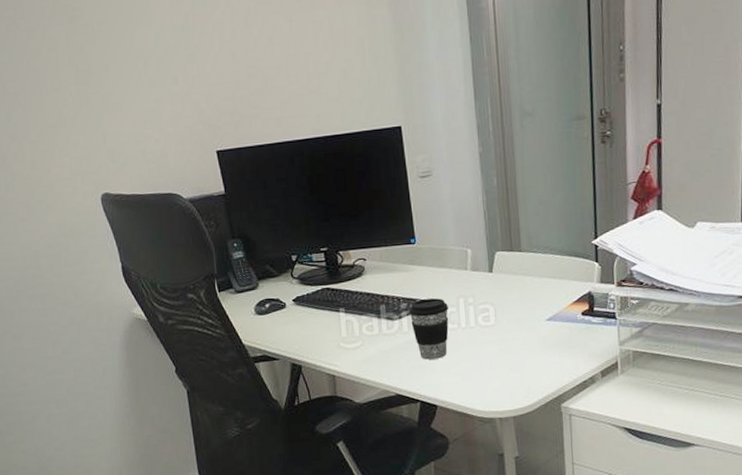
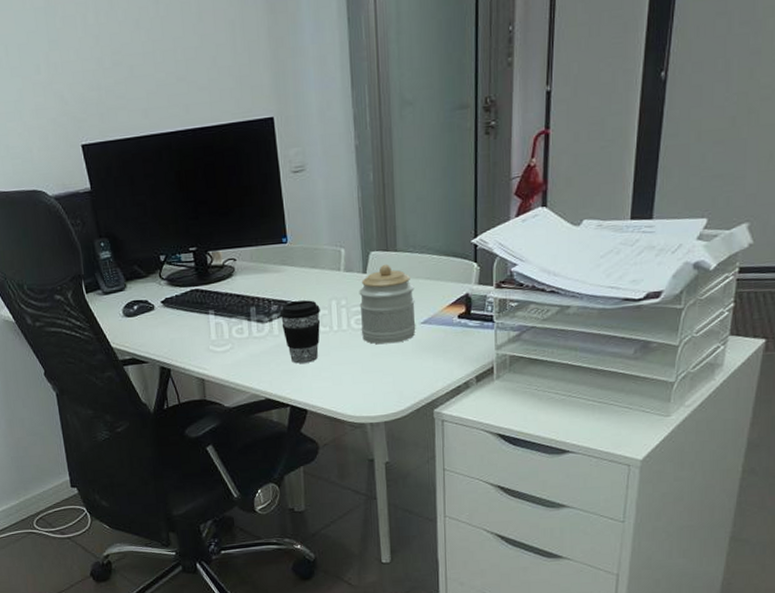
jar: none [485,263,542,341] -> present [359,264,416,345]

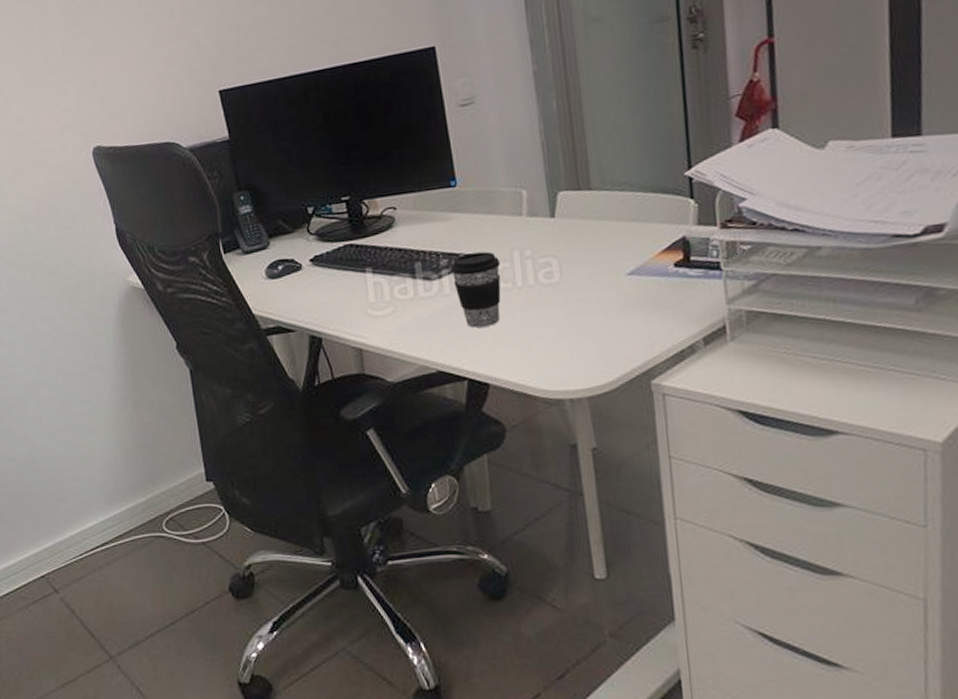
jar: present [359,264,416,345] -> none [546,205,621,302]

